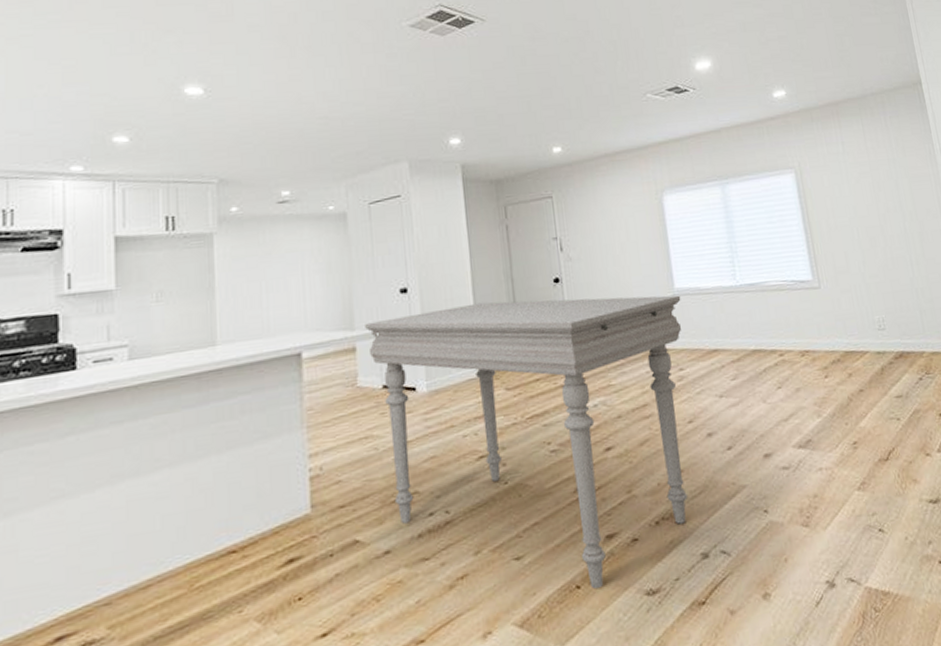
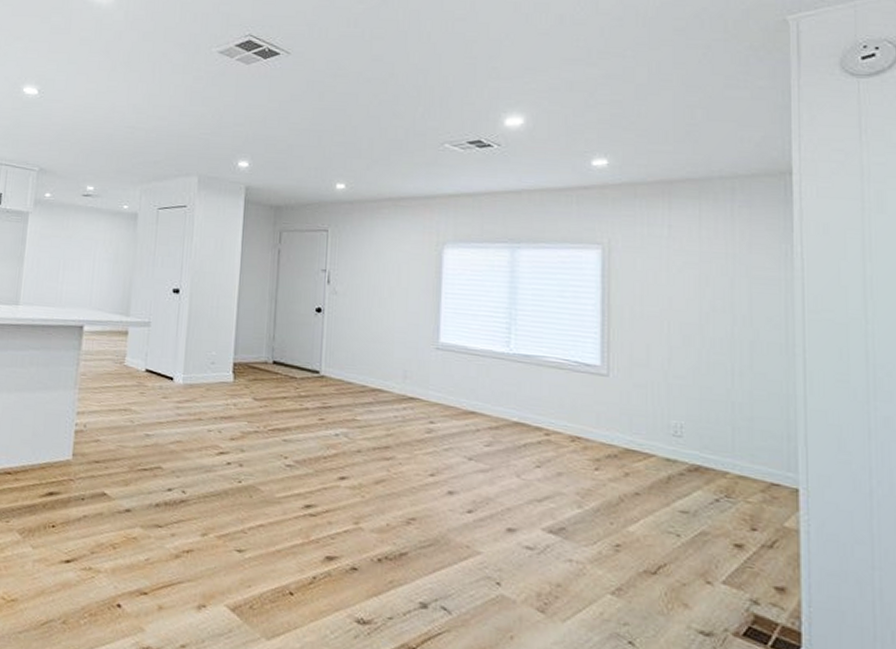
dining table: present [365,295,688,590] -> none [138,312,444,602]

